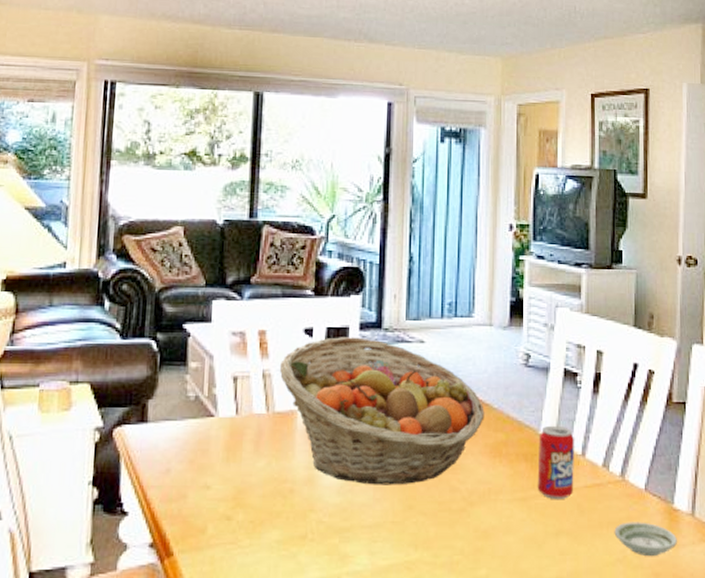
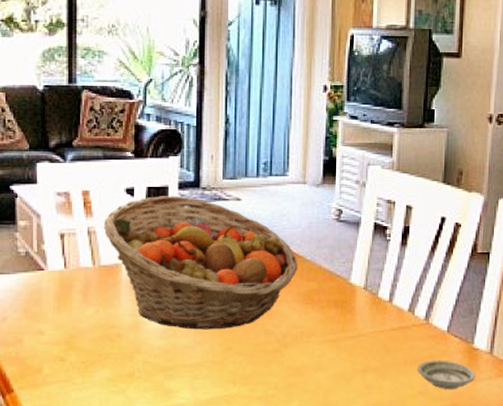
beverage can: present [537,425,575,500] -> none [346,275,383,342]

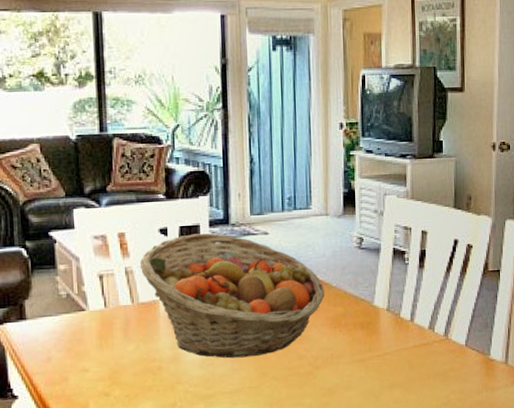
saucer: present [417,360,475,390] -> none [440,372,493,399]

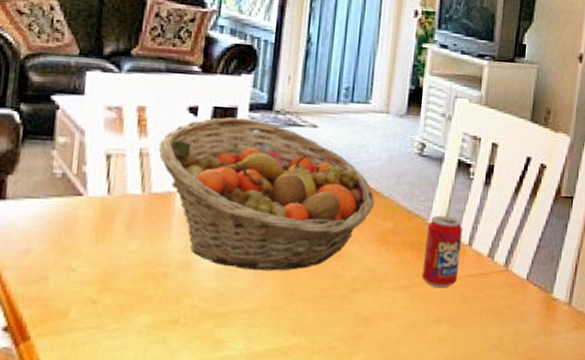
beverage can: none [373,297,405,359] -> present [422,215,464,289]

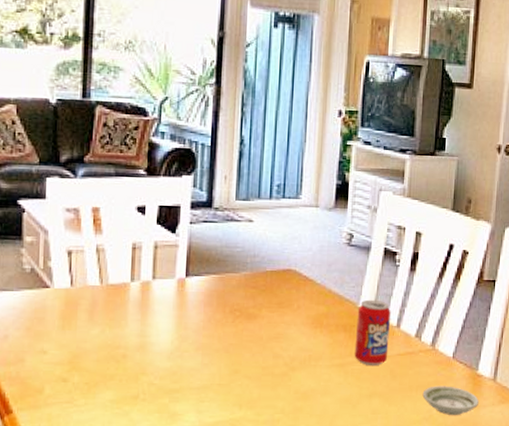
fruit basket: present [158,117,375,271] -> none [112,215,308,352]
saucer: none [493,310,553,343] -> present [422,386,479,416]

